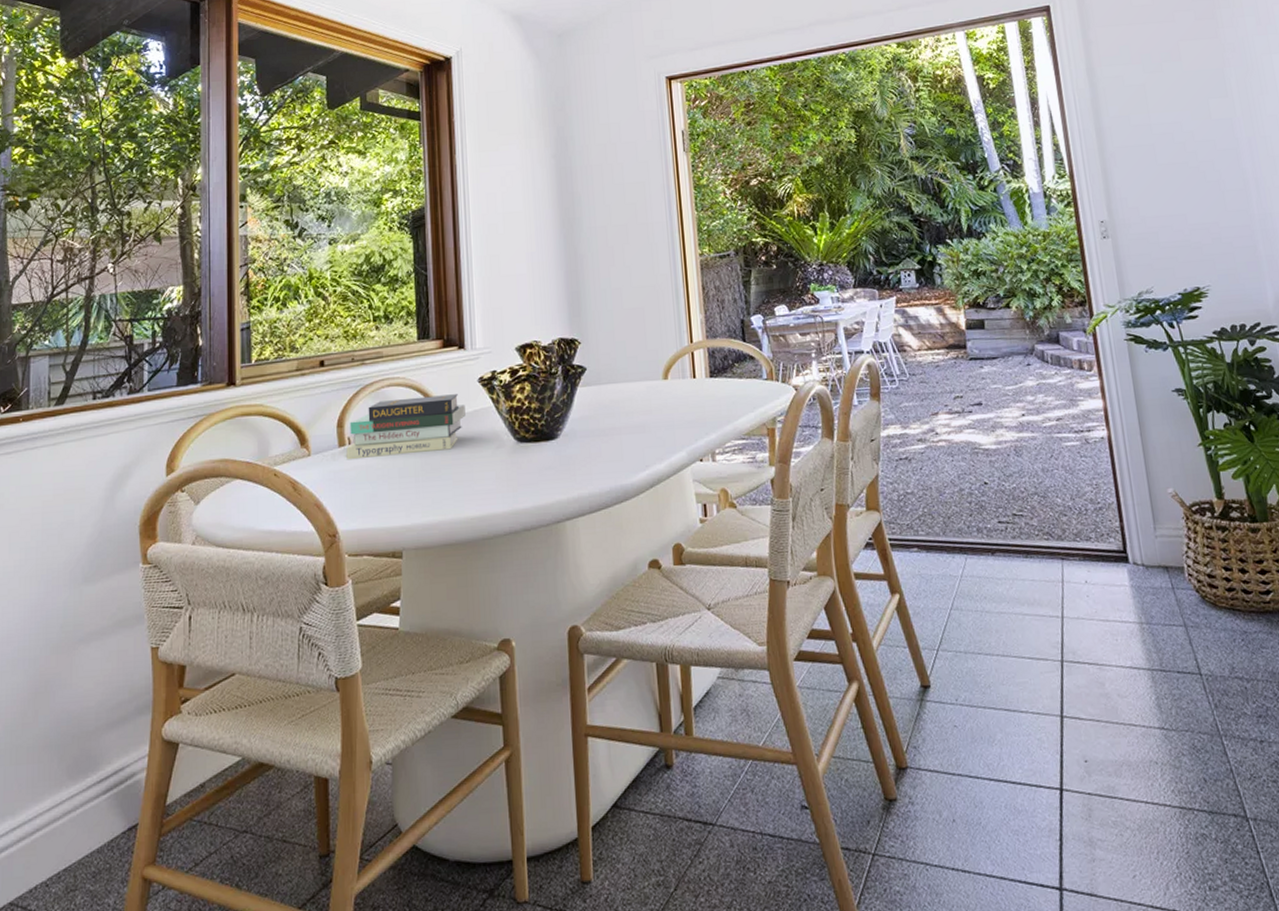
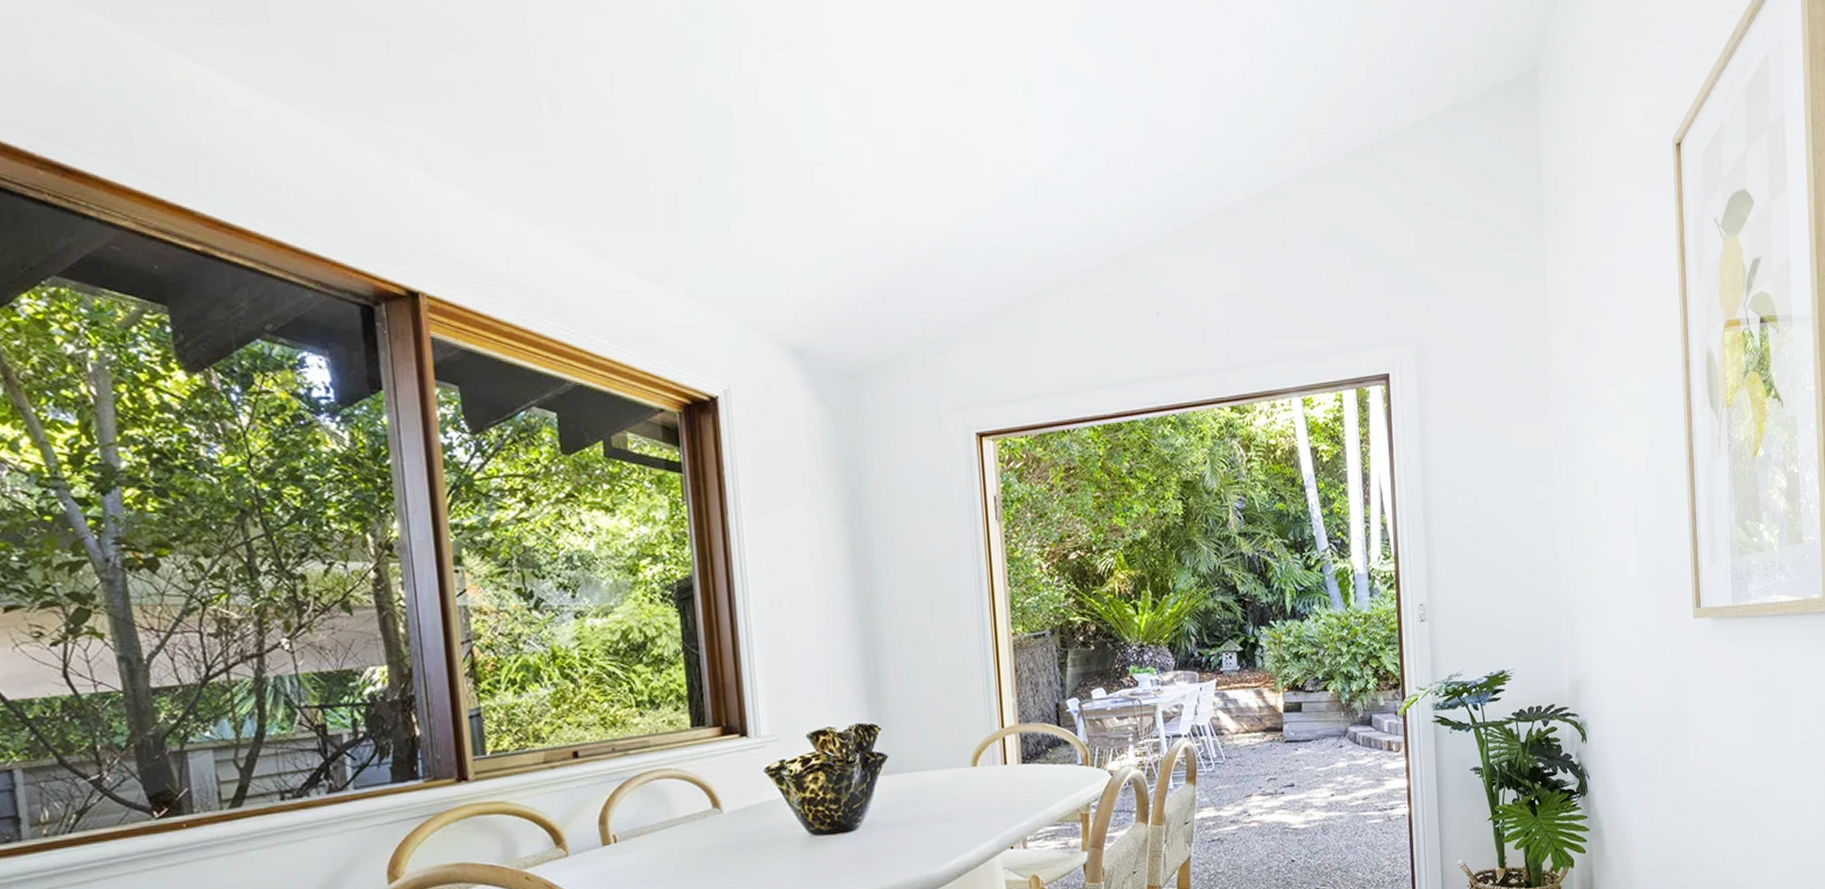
books: present [346,394,466,460] -> none [612,786,751,860]

